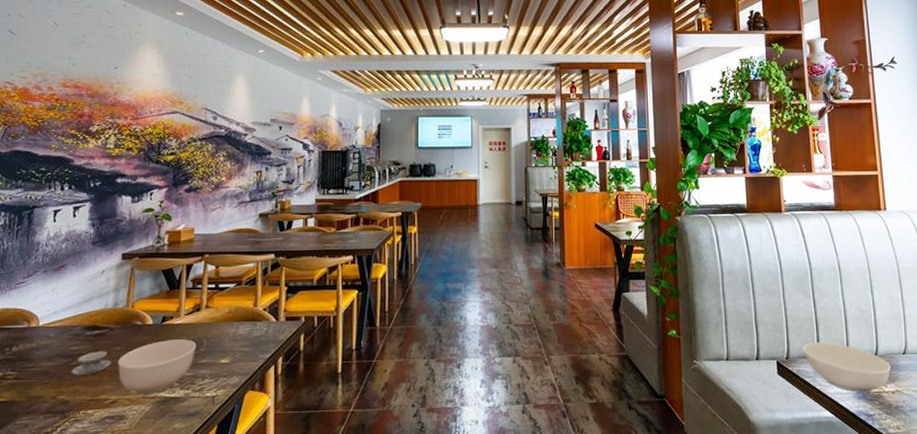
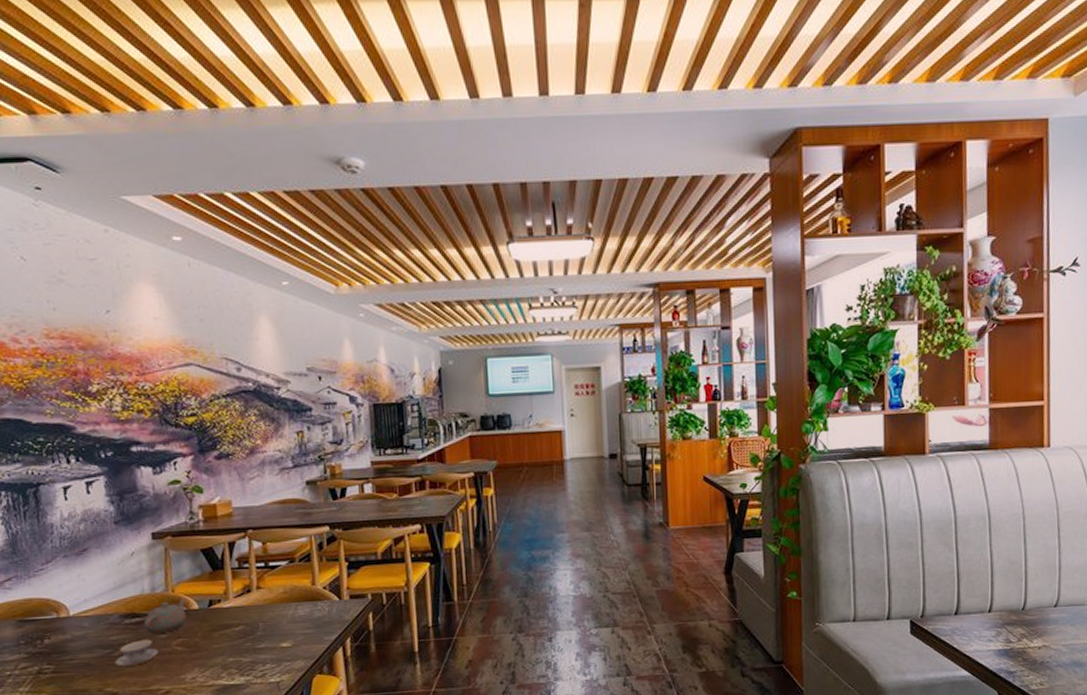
teapot: none [102,314,143,346] -> present [143,599,187,634]
bowl: present [118,339,197,395] -> none [165,623,252,683]
bowl: present [802,341,892,392] -> none [940,597,1040,650]

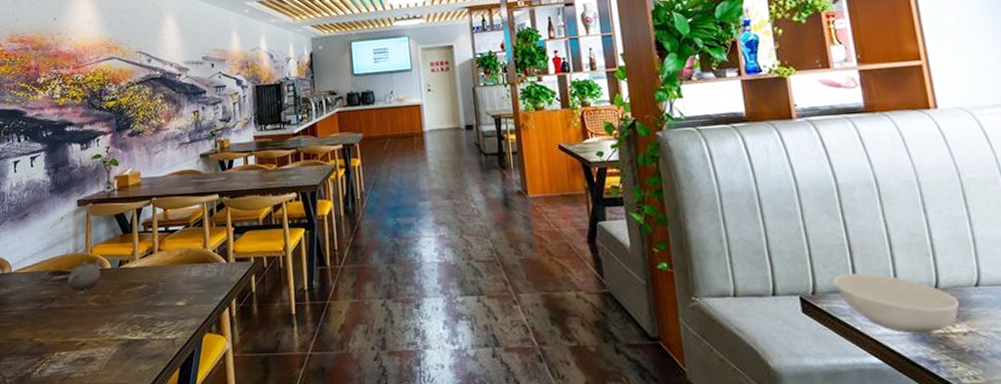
teacup: present [114,639,159,667] -> none [43,295,78,319]
bowl: none [940,597,1040,650] -> present [833,272,960,334]

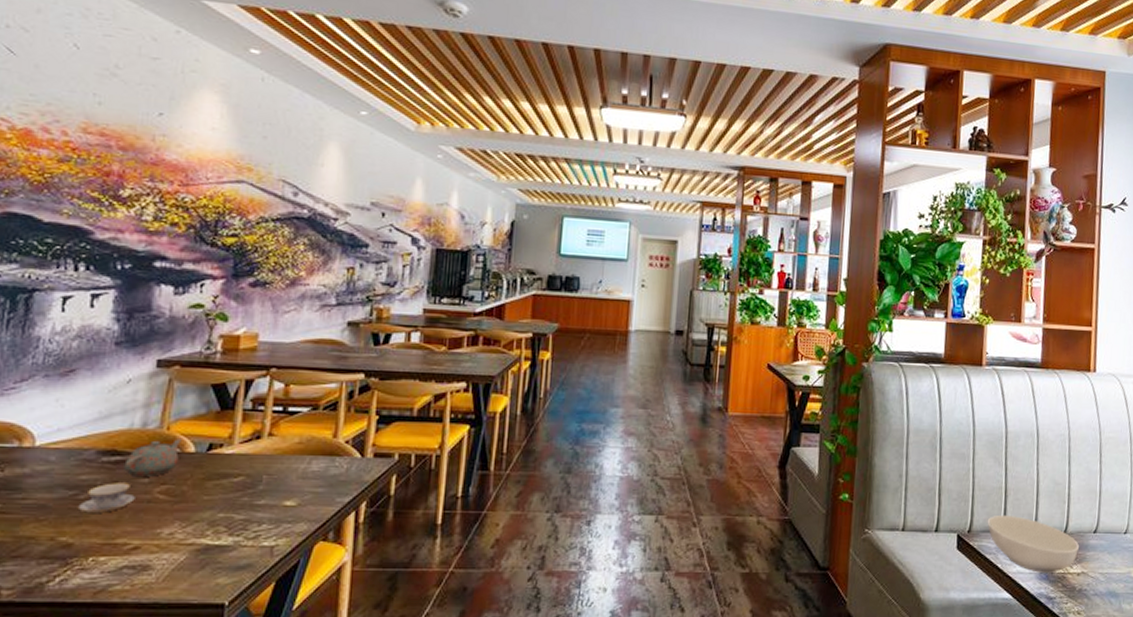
teacup: none [43,295,78,319] -> present [77,483,135,513]

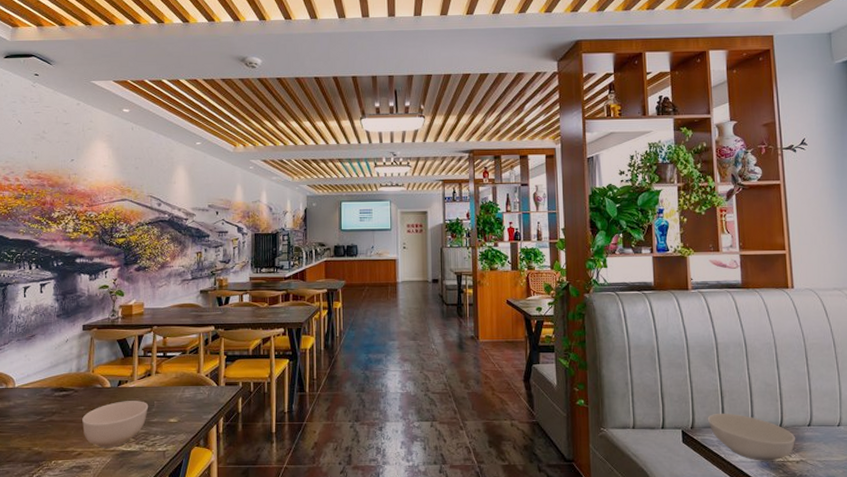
teacup: present [77,483,135,513] -> none [43,410,77,431]
teapot: present [124,439,182,477] -> none [68,378,102,405]
bowl: none [144,473,254,540] -> present [82,401,149,448]

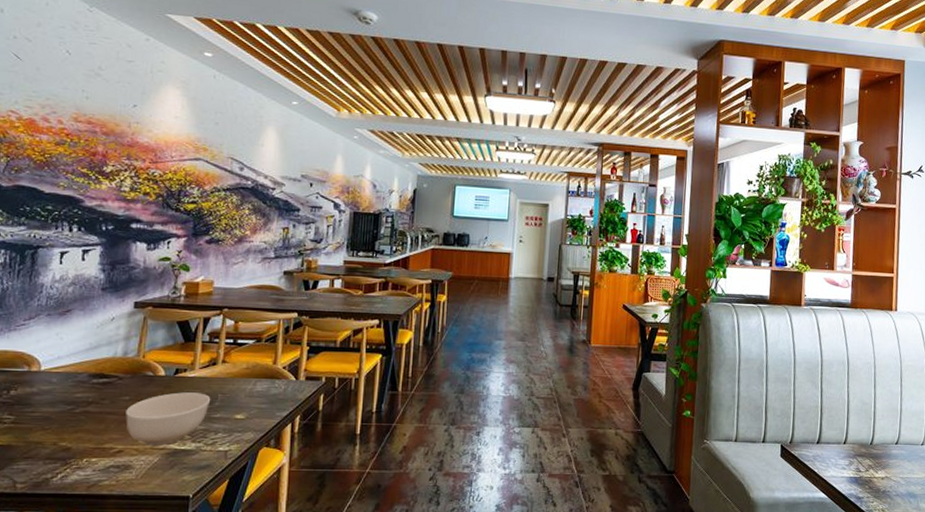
bowl: present [707,413,796,461] -> none [805,429,884,477]

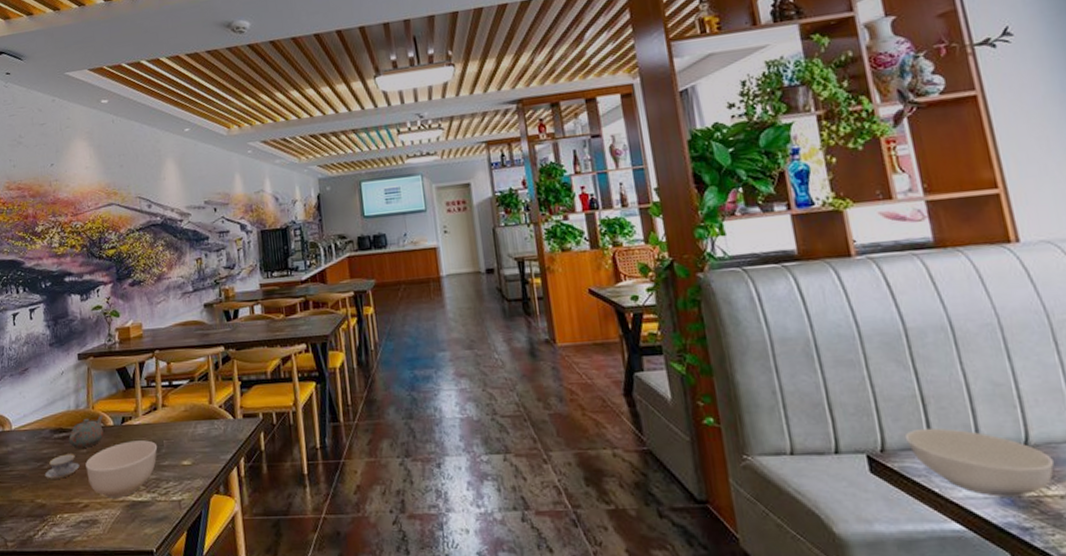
teacup: none [74,400,119,423] -> present [44,454,80,479]
teapot: none [109,365,154,395] -> present [68,415,104,448]
bowl: none [805,429,884,477] -> present [904,427,1055,497]

